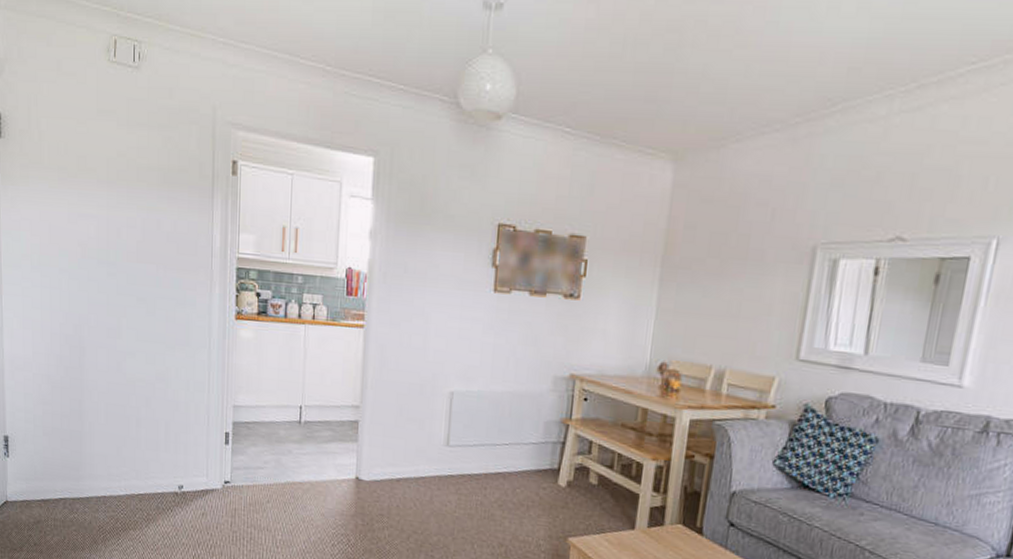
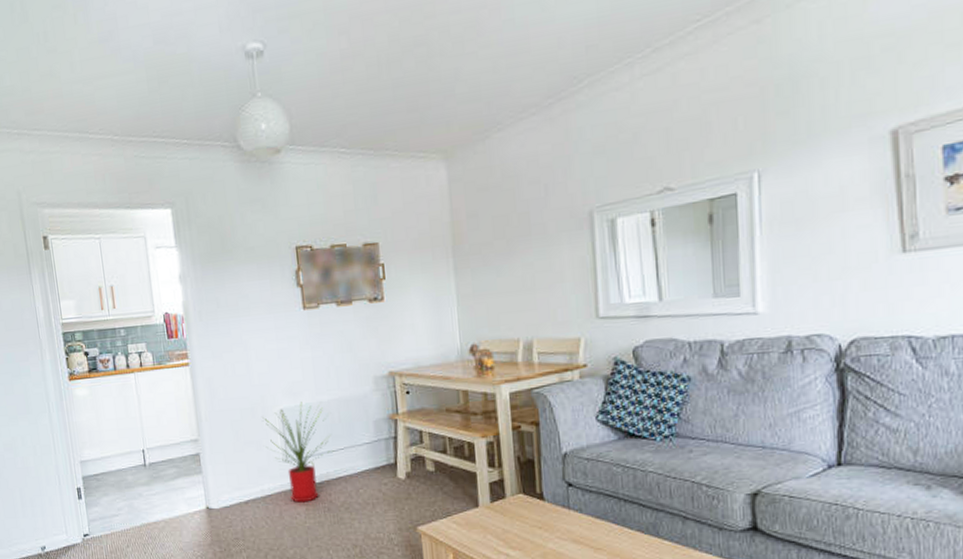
house plant: none [428,388,498,492] -> present [262,402,334,503]

